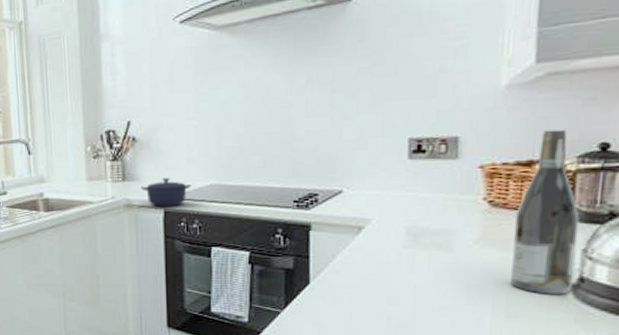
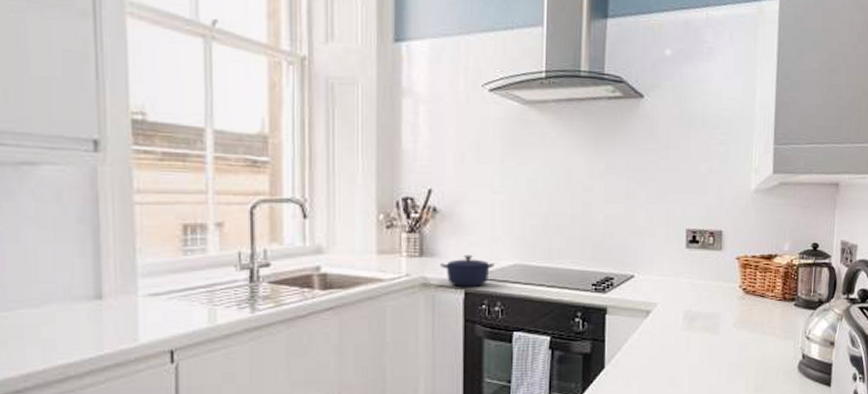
wine bottle: present [509,129,580,294] -> none [757,230,801,370]

